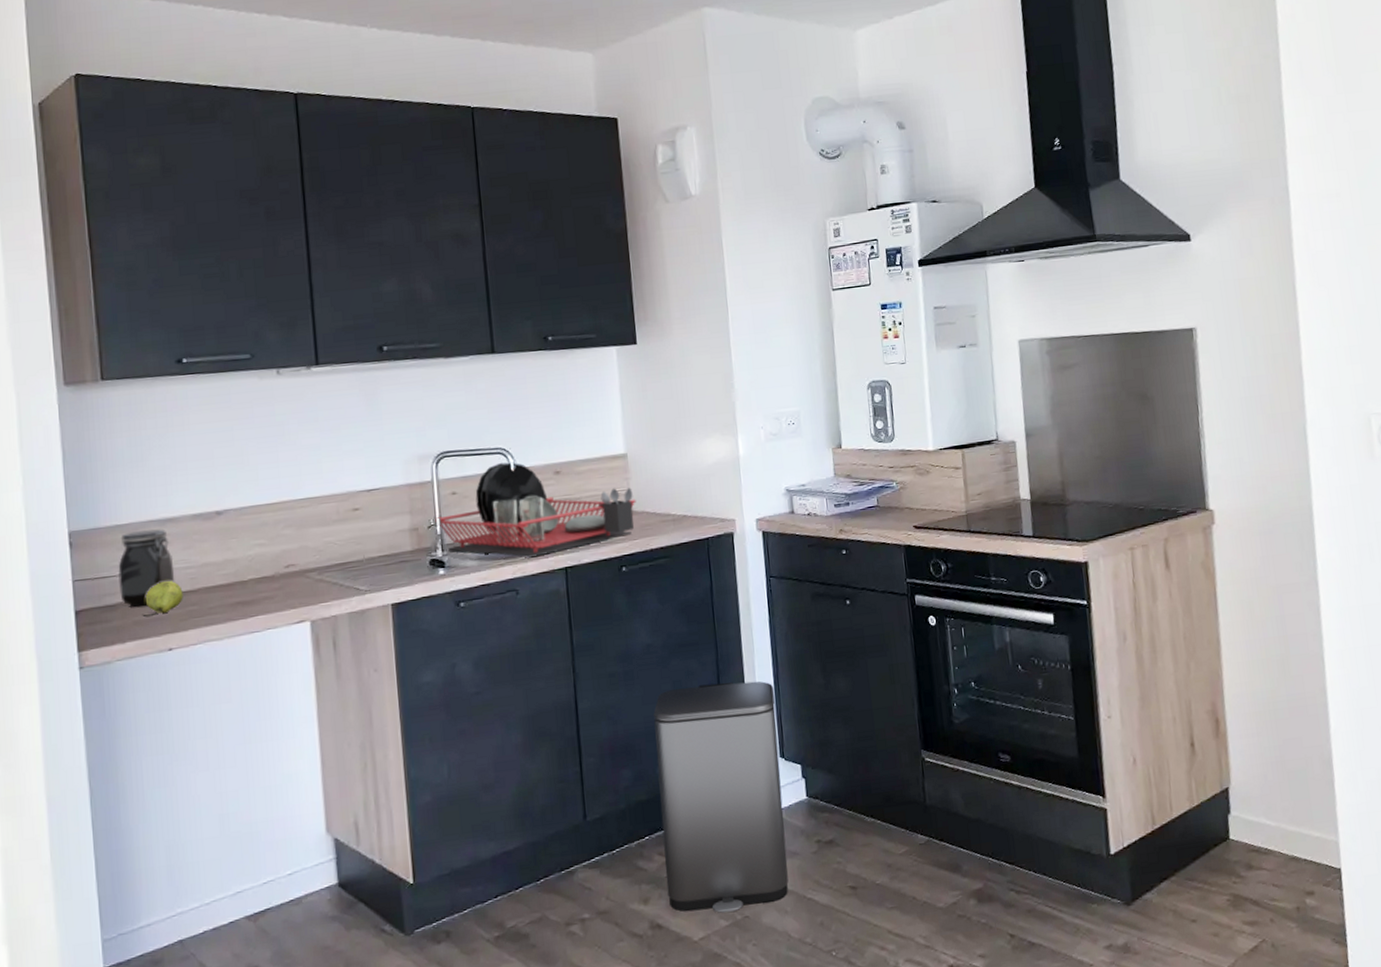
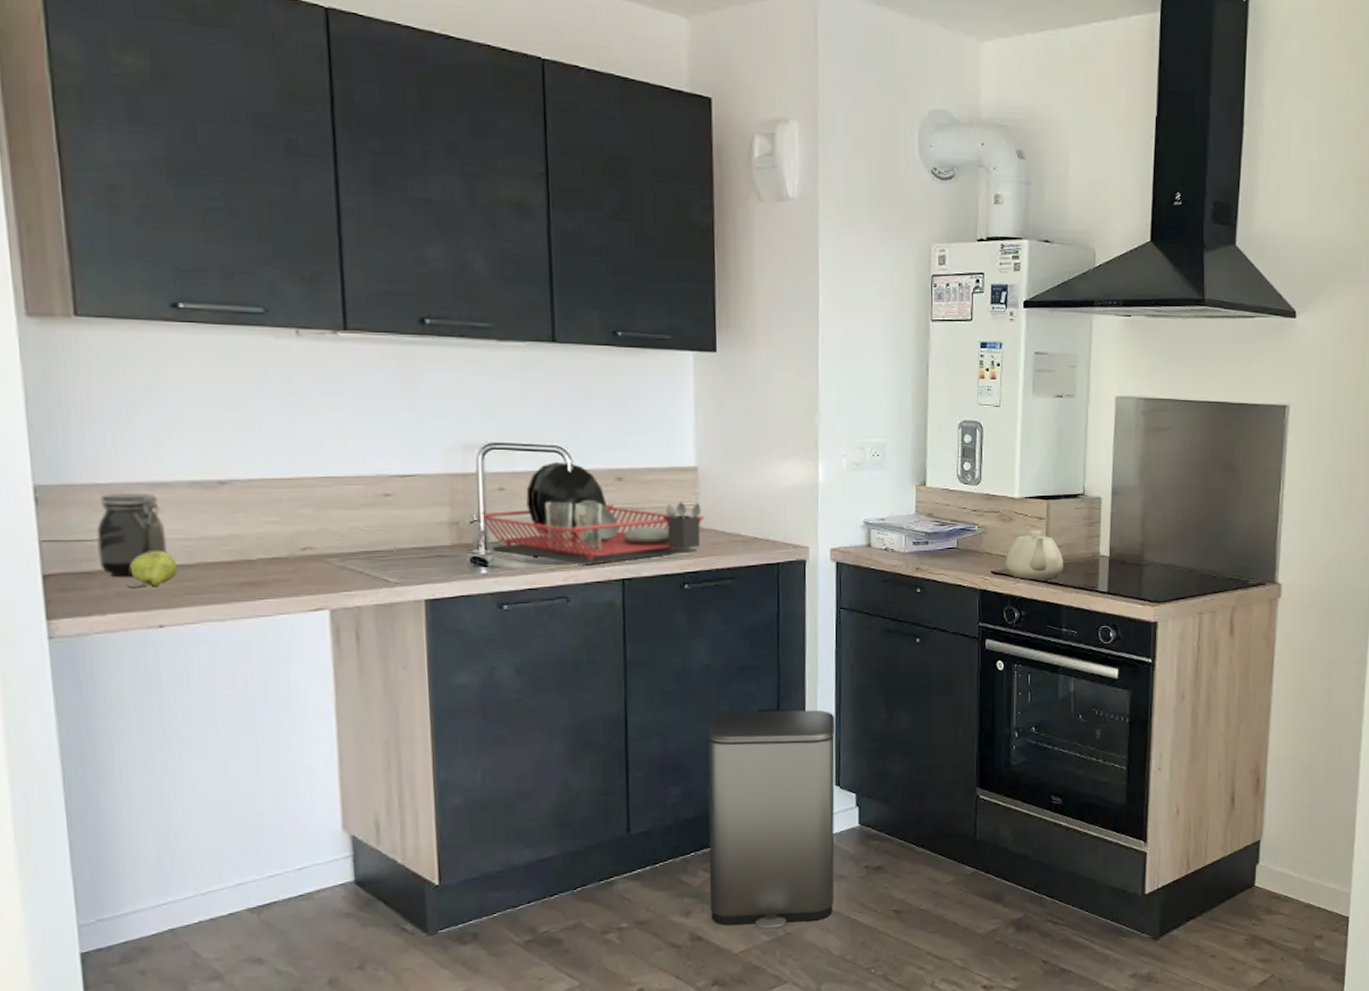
teapot: none [926,480,986,531] -> present [1004,530,1064,579]

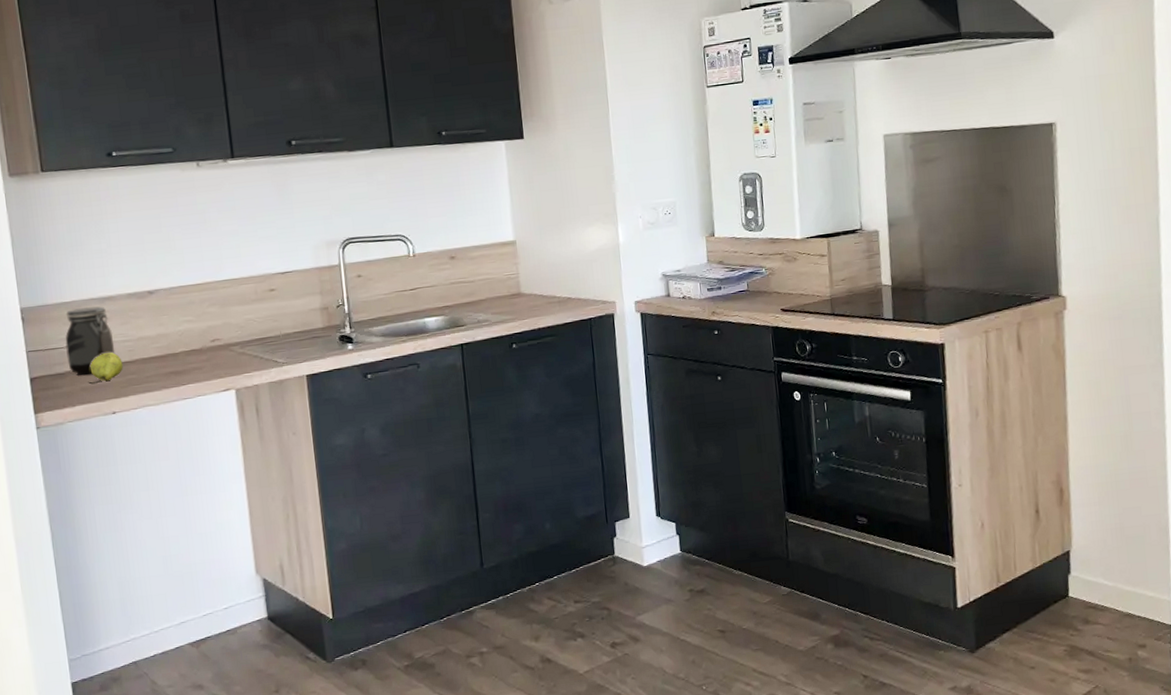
dish rack: present [479,462,704,565] -> none [343,248,525,335]
pedal bin: present [707,708,836,930] -> none [542,448,664,651]
teapot: present [1004,530,1064,579] -> none [792,266,849,314]

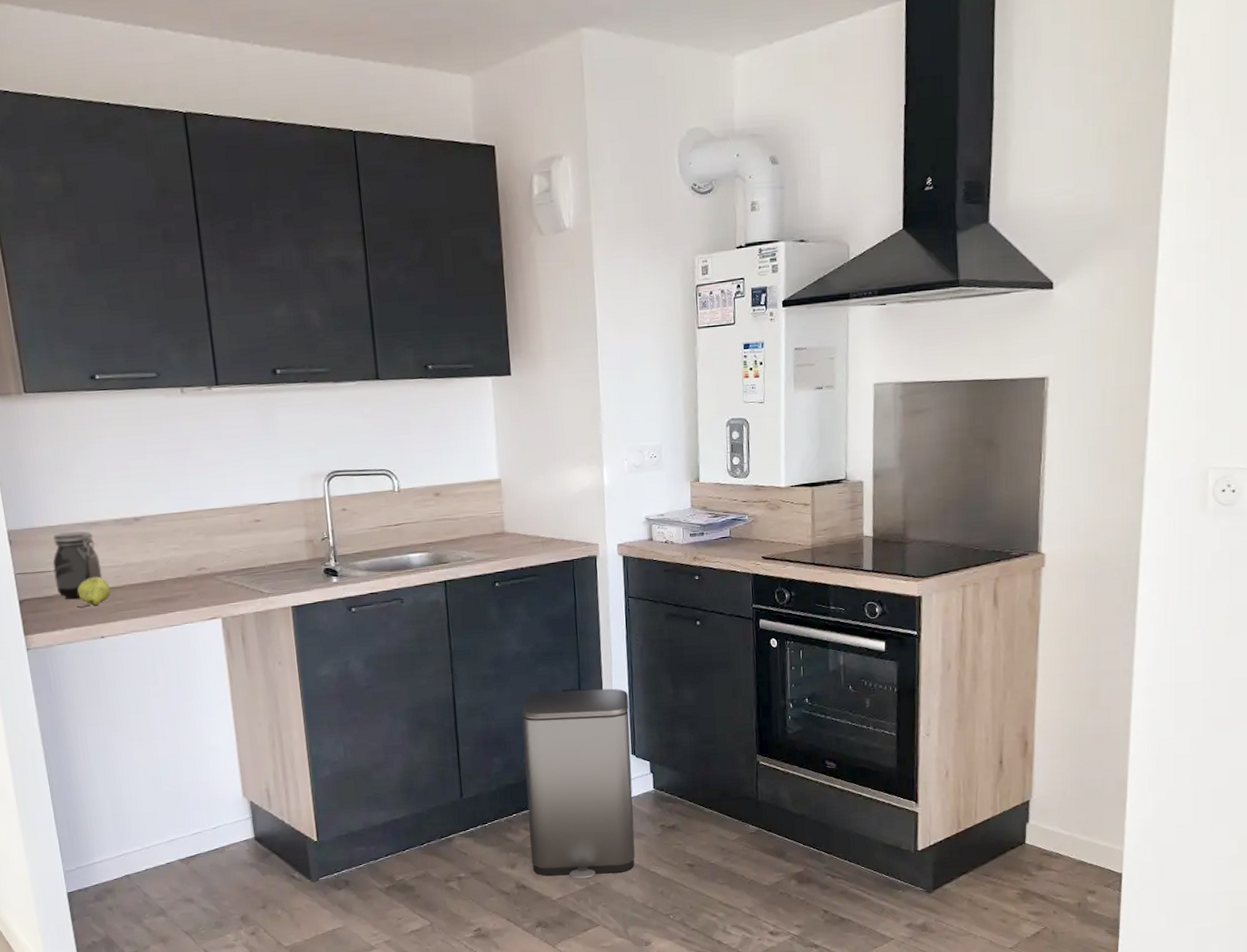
pedal bin: none [542,448,664,651] -> present [522,688,635,880]

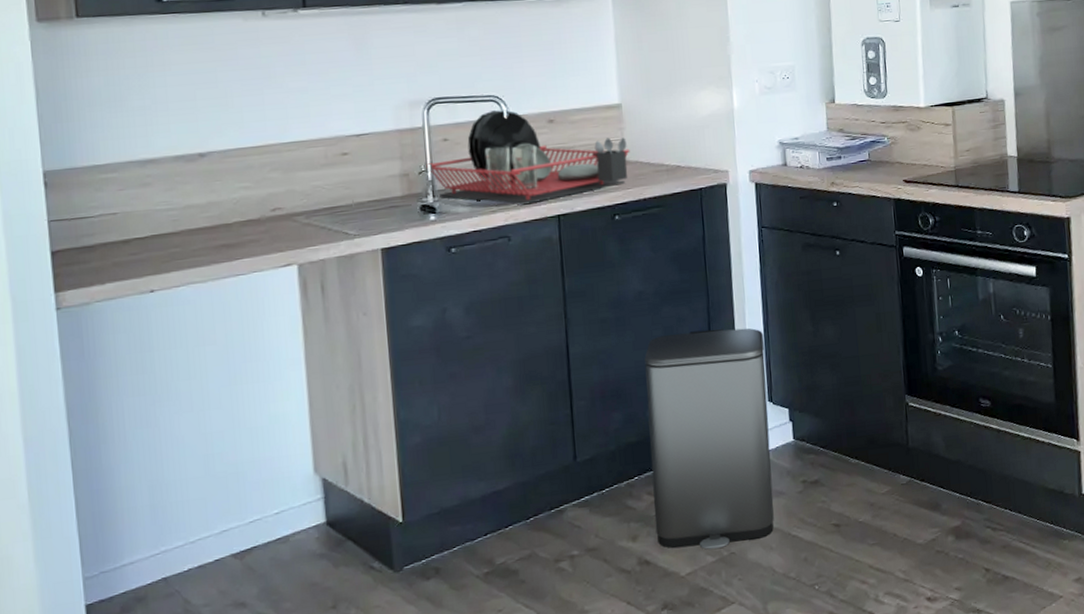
jar: present [52,531,103,599] -> none [96,170,157,248]
fruit: present [76,577,111,609] -> none [122,221,165,259]
dish rack: none [328,483,509,571] -> present [426,110,630,205]

